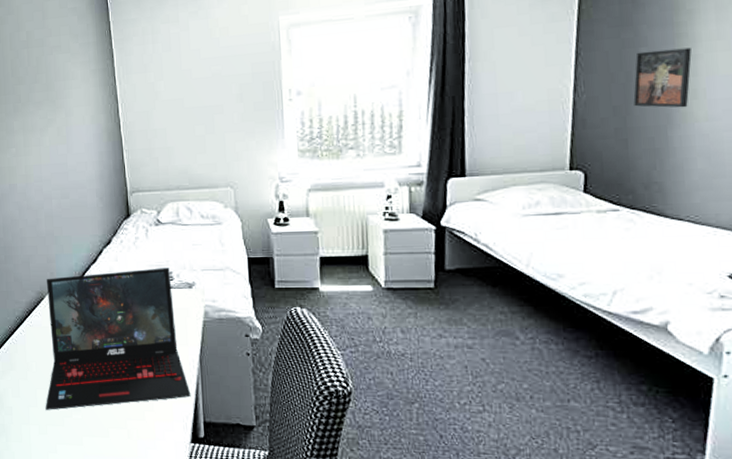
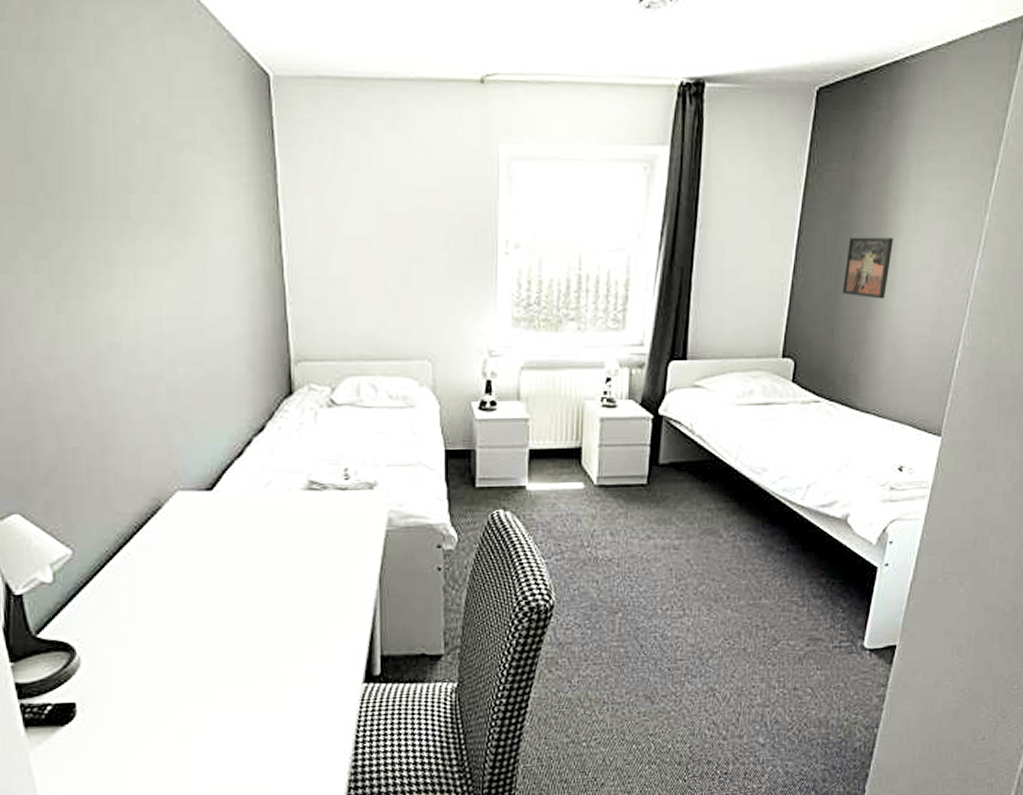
laptop: present [45,268,191,410] -> none [161,463,366,661]

